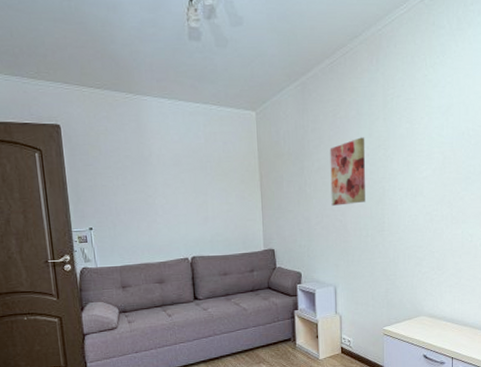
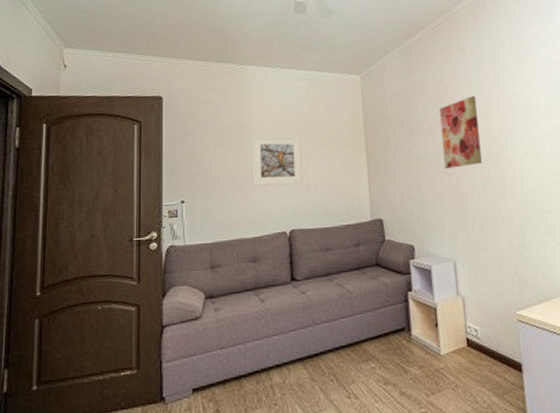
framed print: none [151,168,202,217] -> present [251,135,302,186]

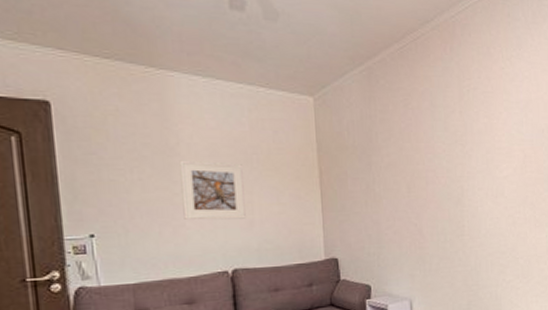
wall art: present [439,96,482,169] -> none [401,131,442,207]

